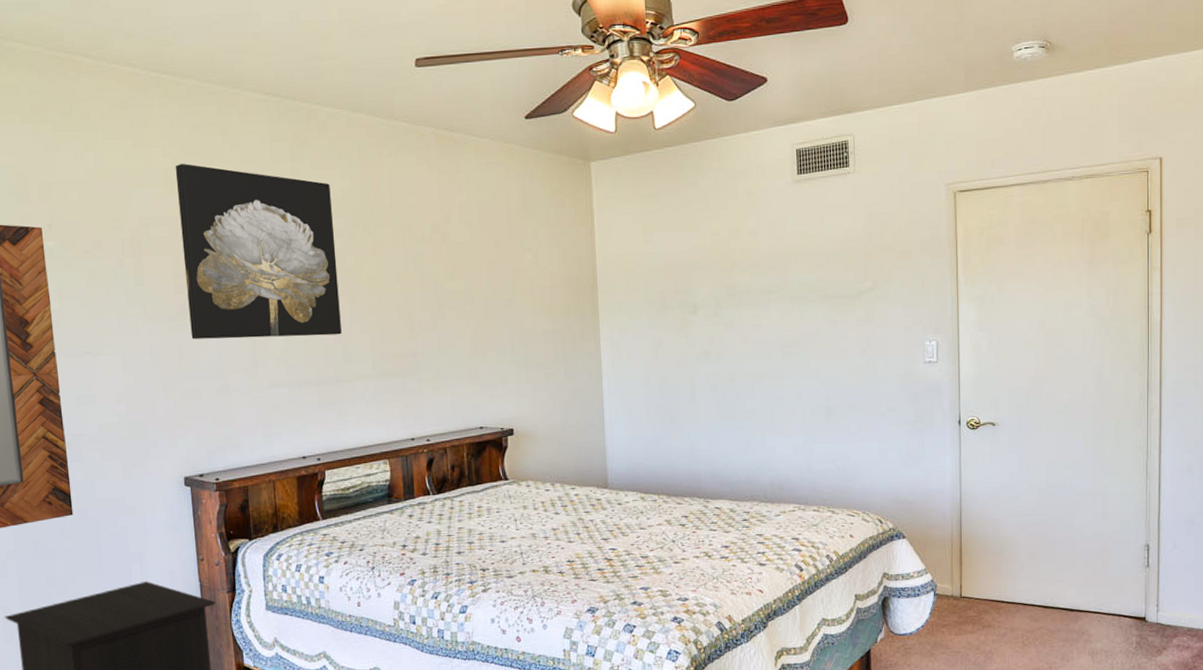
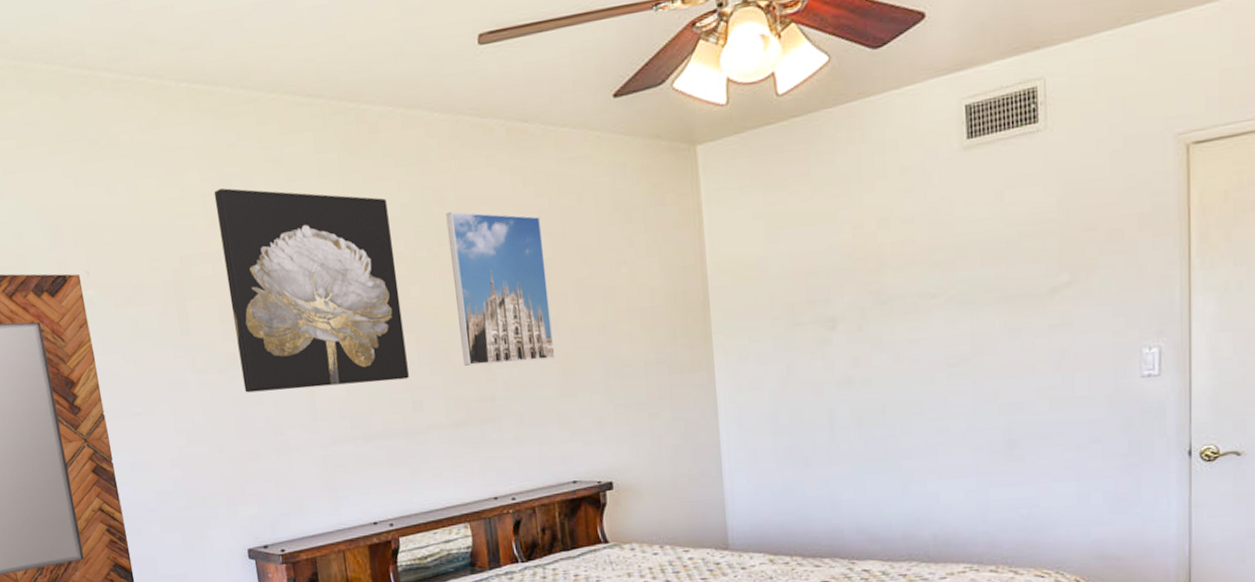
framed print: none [381,199,469,327] -> present [445,211,556,366]

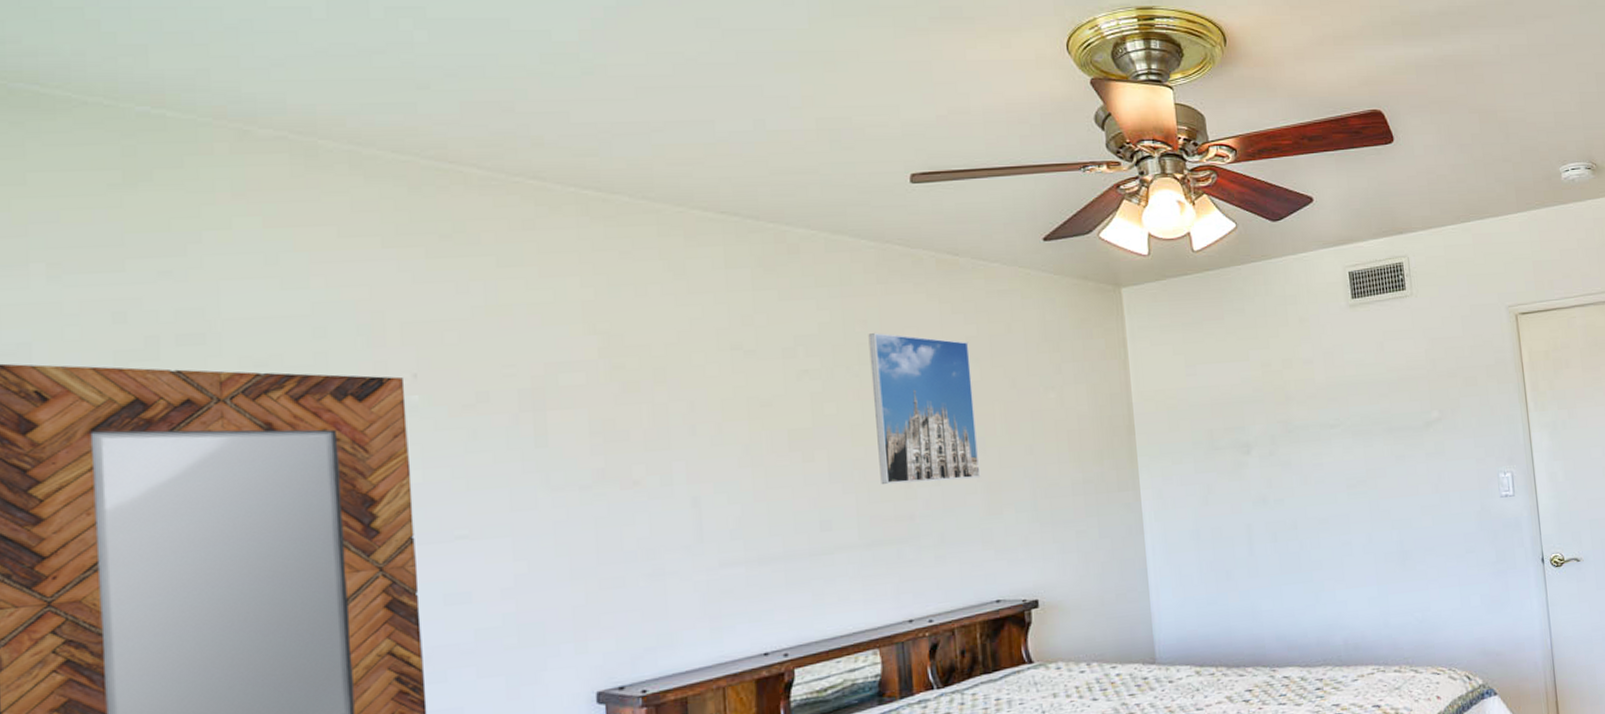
wall art: present [213,188,409,393] -> none [596,295,817,512]

